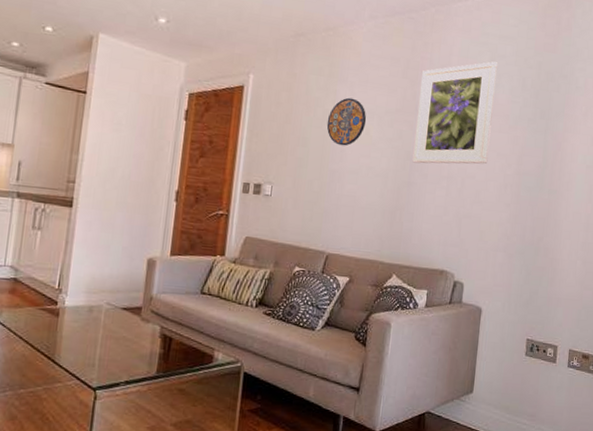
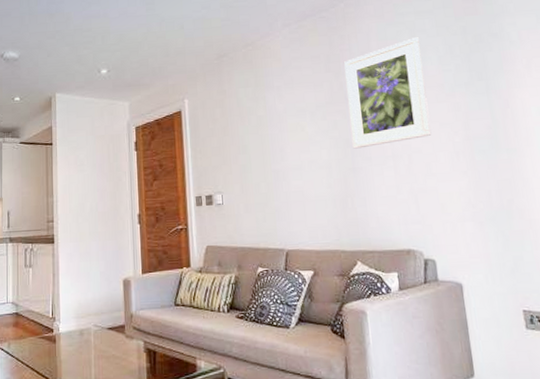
manhole cover: present [326,97,367,146] -> none [262,101,300,146]

